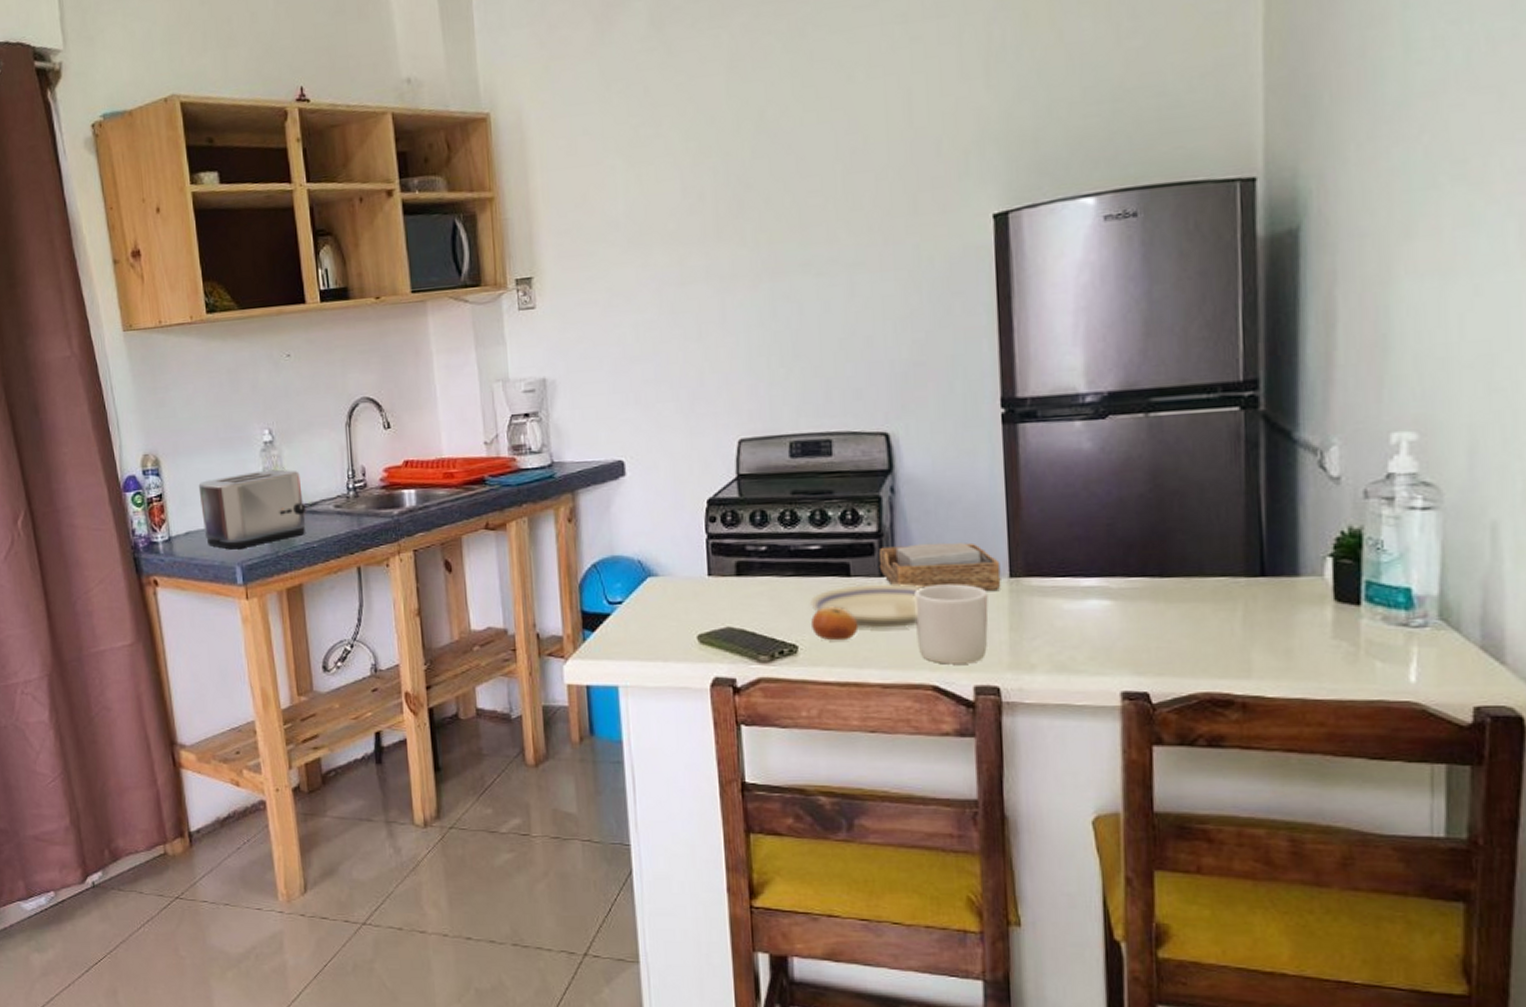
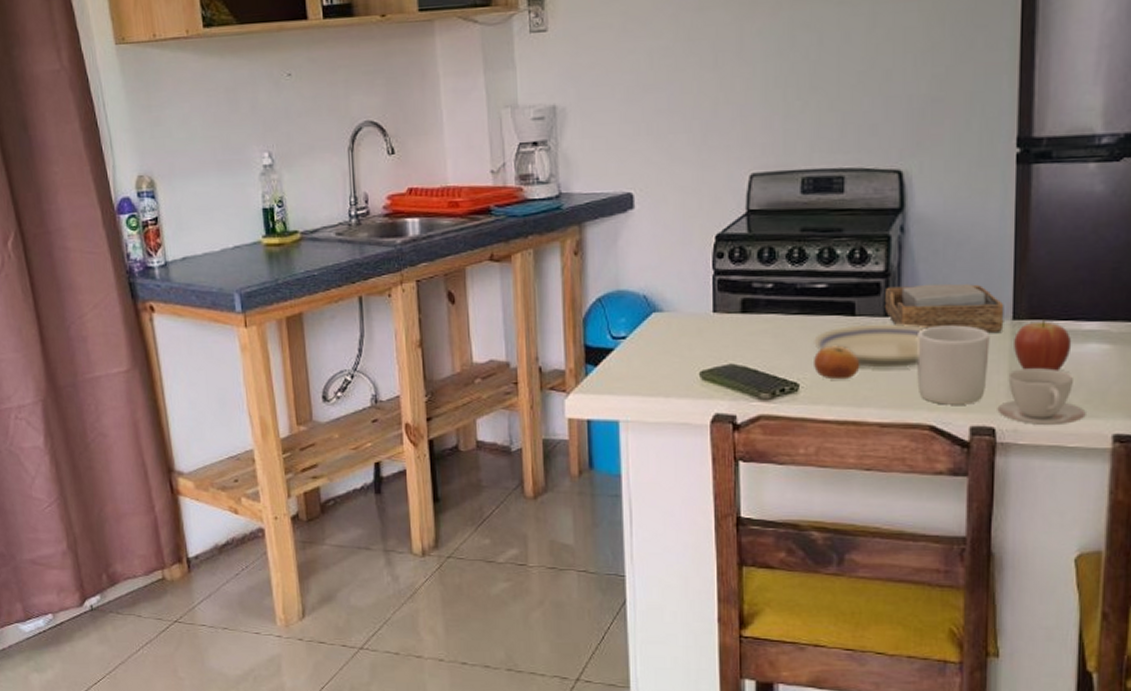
toaster: present [198,469,306,550] -> none [195,194,307,276]
teacup: none [1000,625,1092,684] -> present [997,368,1086,426]
fruit: none [1012,577,1072,629] -> present [1014,320,1072,371]

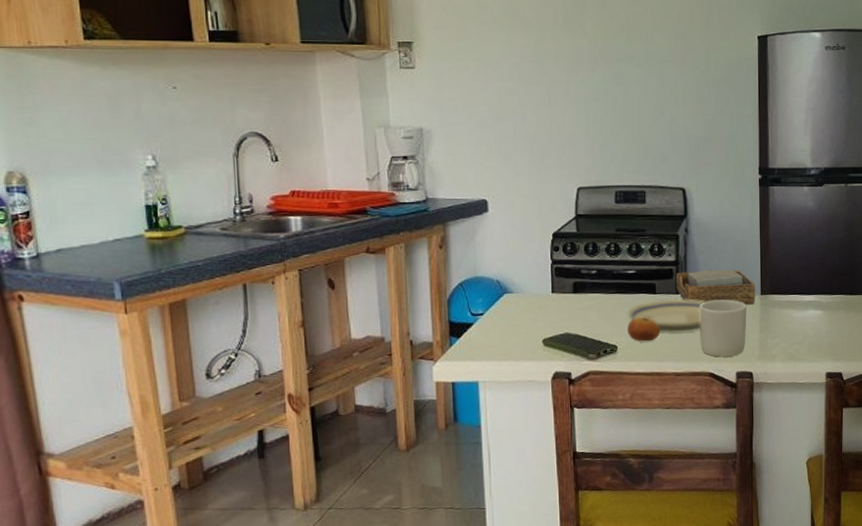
teacup: present [997,368,1086,426] -> none [753,328,809,369]
fruit: present [1014,320,1072,371] -> none [762,294,799,330]

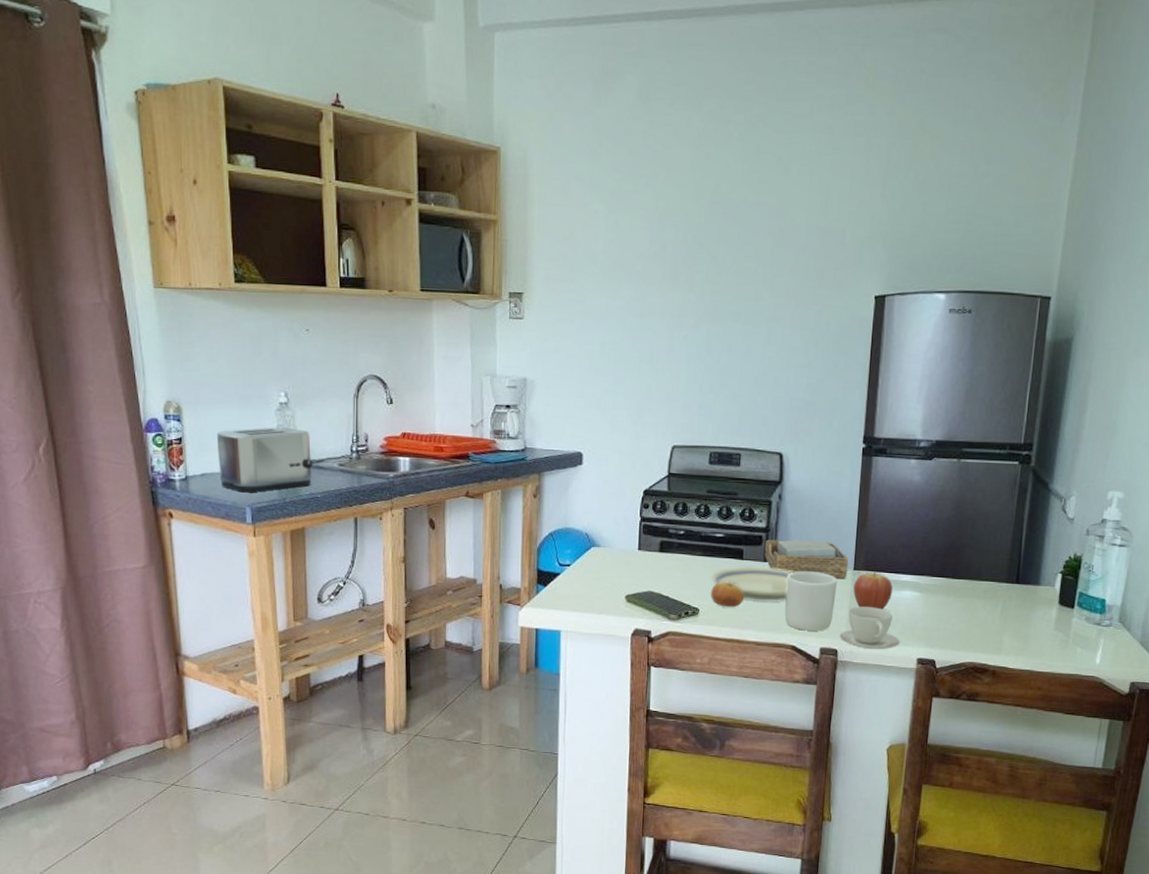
toaster: none [72,193,191,267] -> present [216,427,313,493]
teacup: none [753,328,809,369] -> present [839,606,900,650]
fruit: none [762,294,799,330] -> present [853,571,893,610]

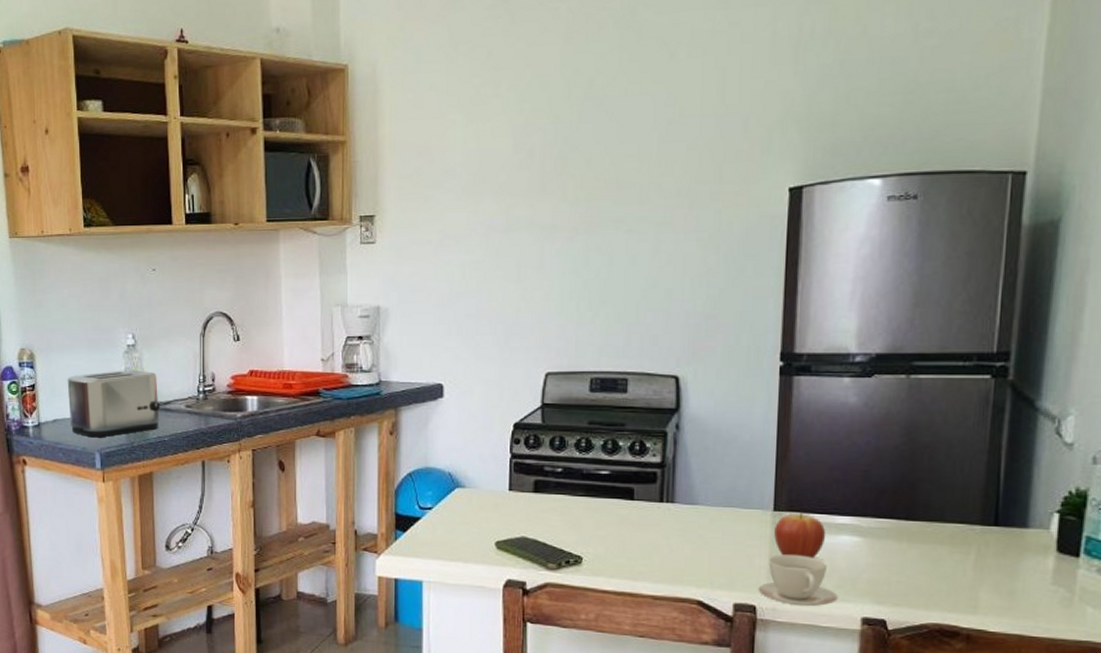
plate: present [711,566,794,601] -> none [595,508,698,548]
fruit: present [711,581,745,608] -> none [596,525,637,556]
napkin holder: present [764,539,849,579] -> none [660,475,766,521]
mug: present [784,571,837,631] -> none [687,512,753,584]

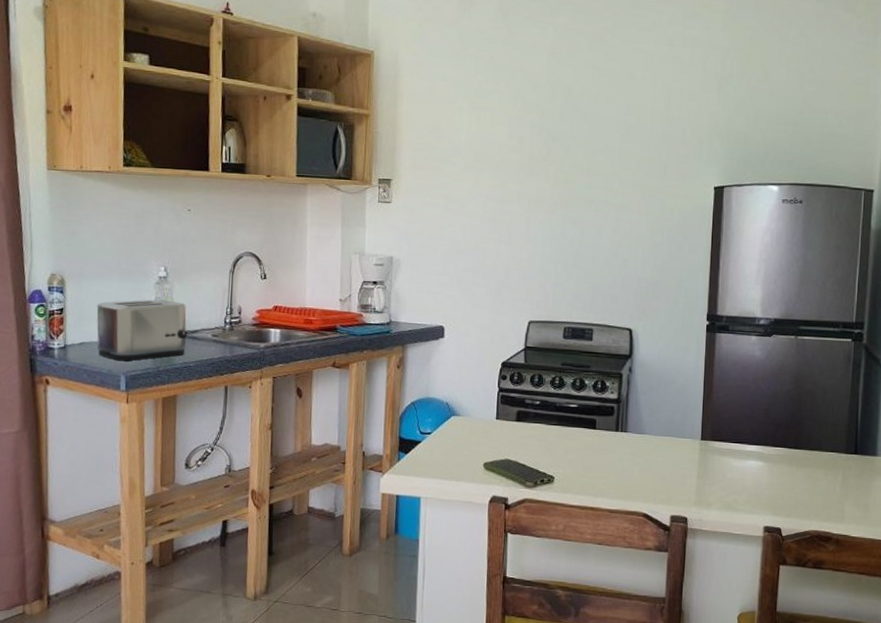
teacup: present [758,554,838,607] -> none [689,475,747,518]
fruit: present [774,512,826,559] -> none [701,441,739,479]

